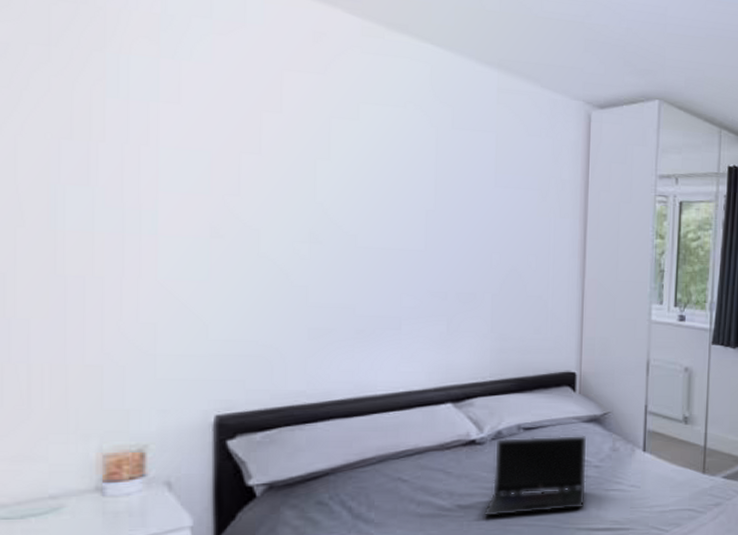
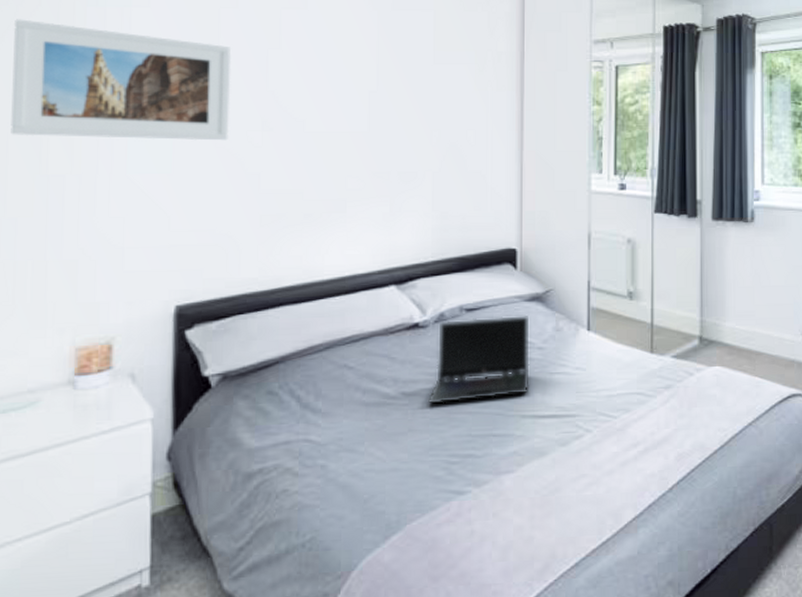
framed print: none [18,104,275,251] -> present [10,19,232,141]

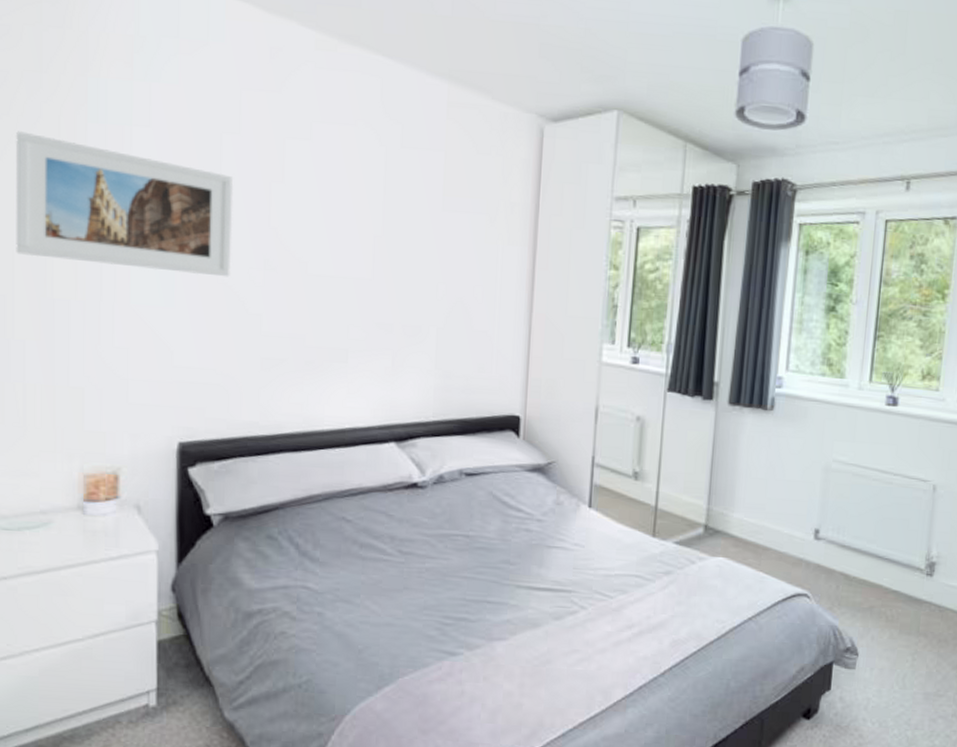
laptop computer: present [428,314,530,404] -> none [424,483,529,566]

